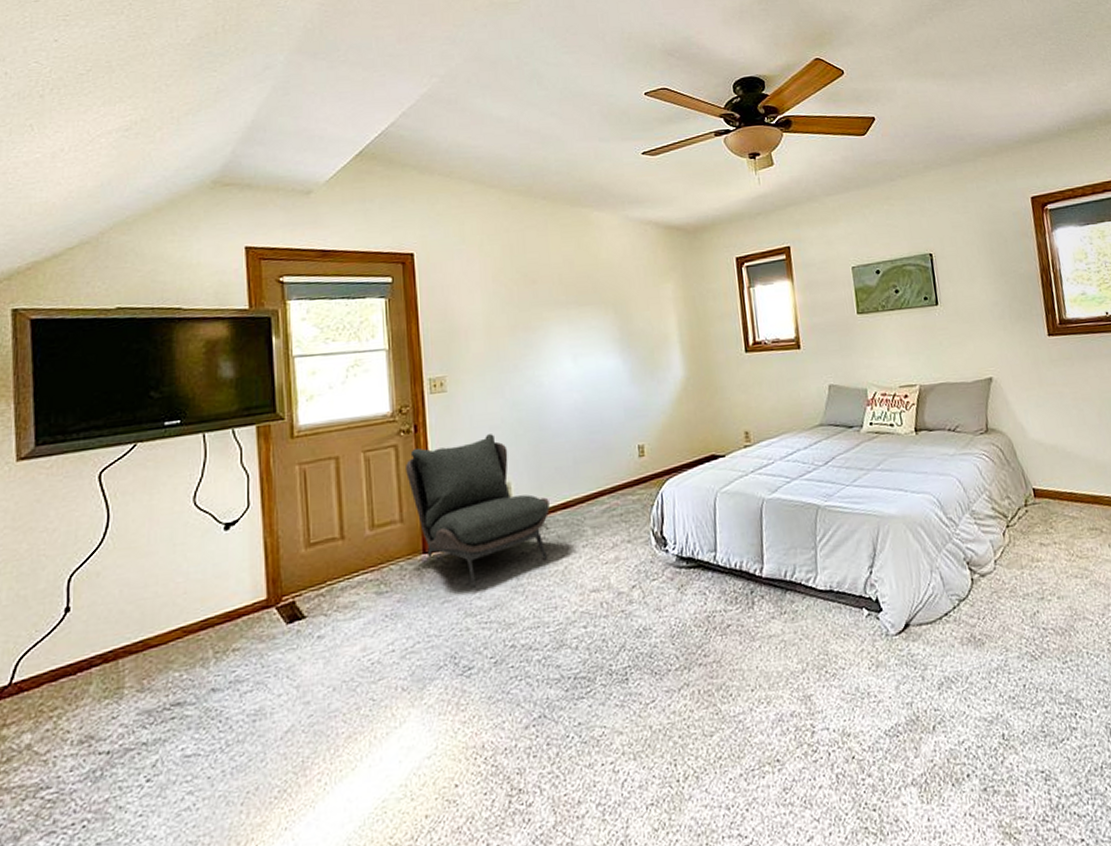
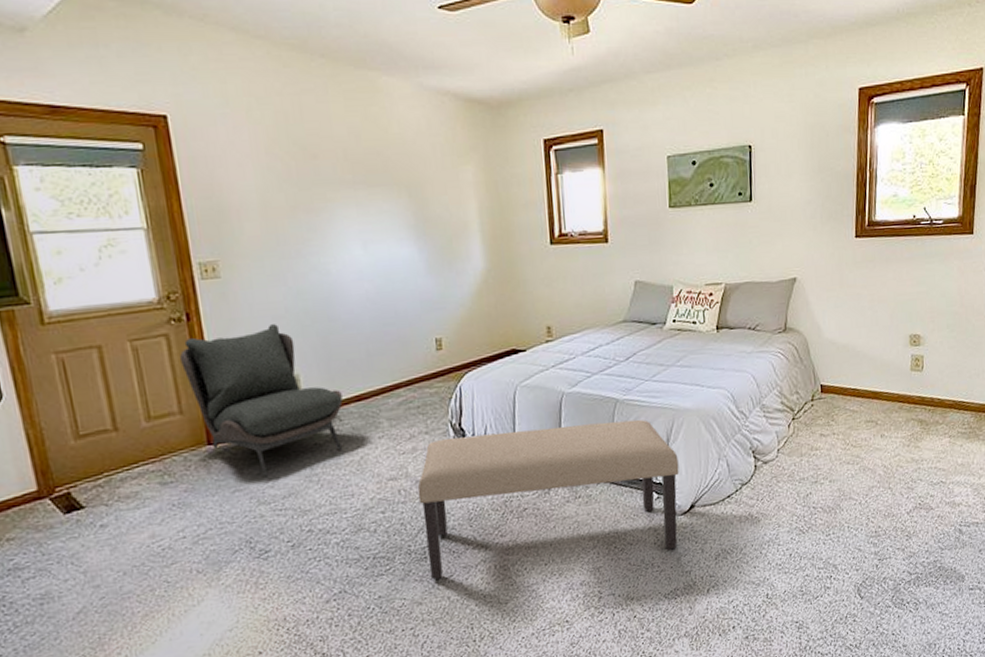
bench: none [619,527,895,705] -> present [417,419,679,580]

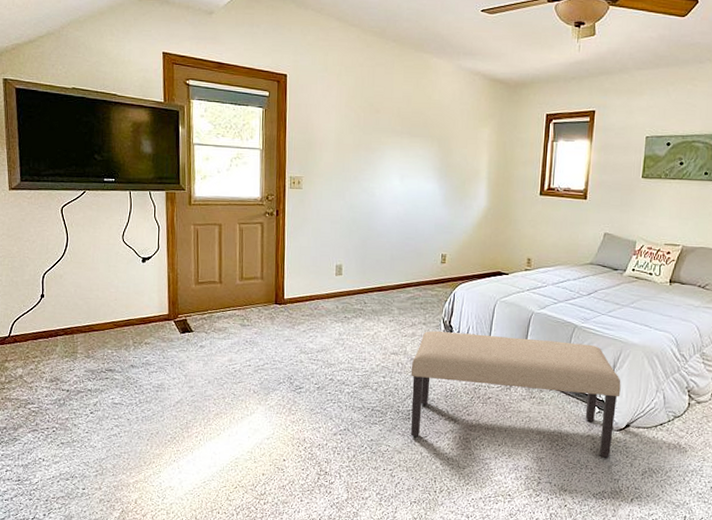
armless chair: present [180,324,343,478] -> none [268,226,369,334]

